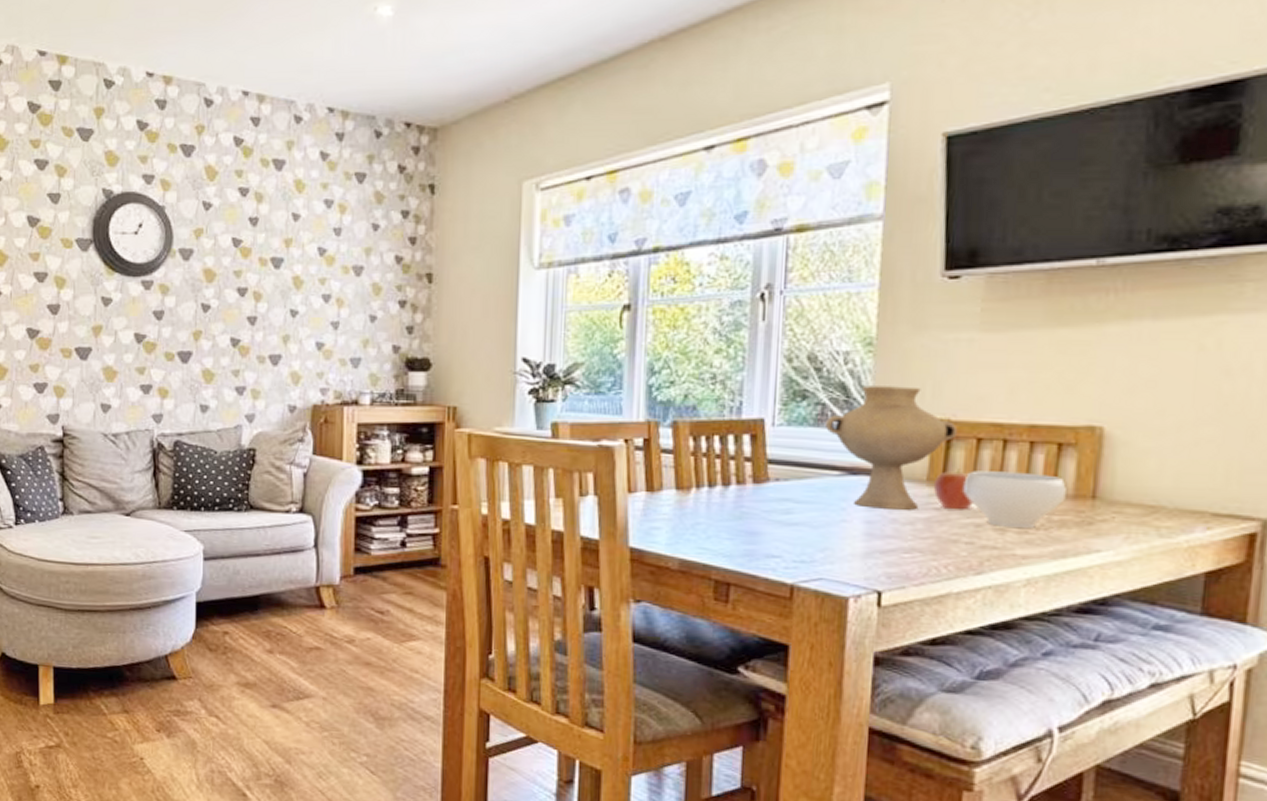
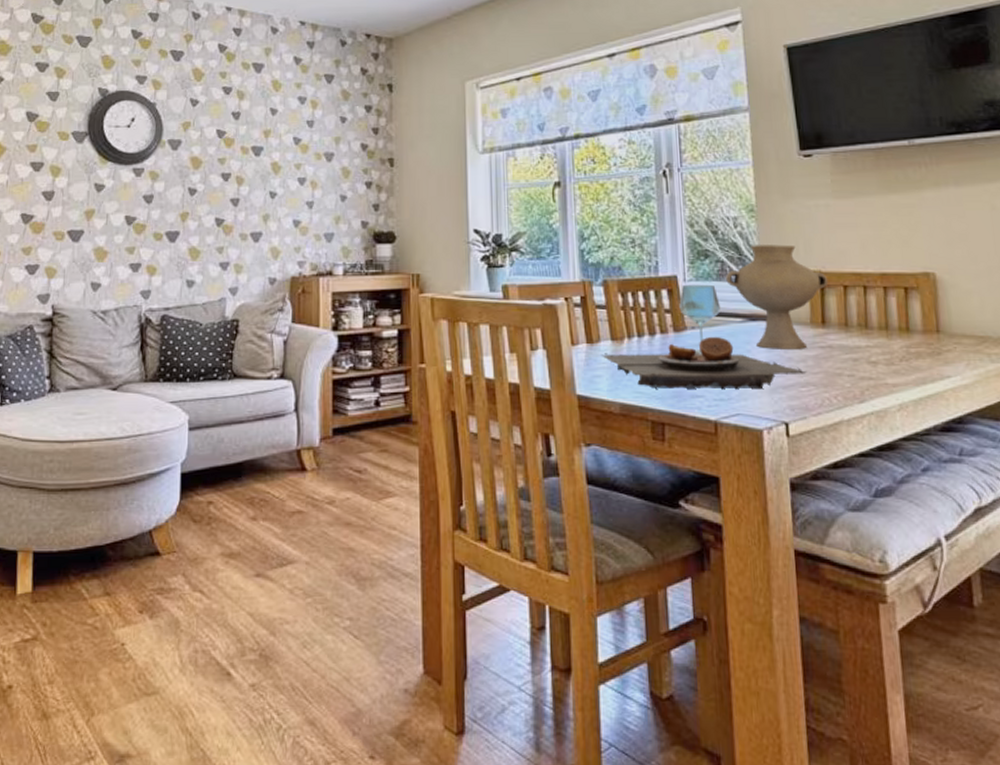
plate: none [662,490,914,553] -> present [601,336,807,390]
wine glass: none [763,429,816,509] -> present [679,284,721,354]
fruit: present [933,468,973,511] -> none [816,312,849,348]
bowl: present [963,470,1066,529] -> none [839,313,917,361]

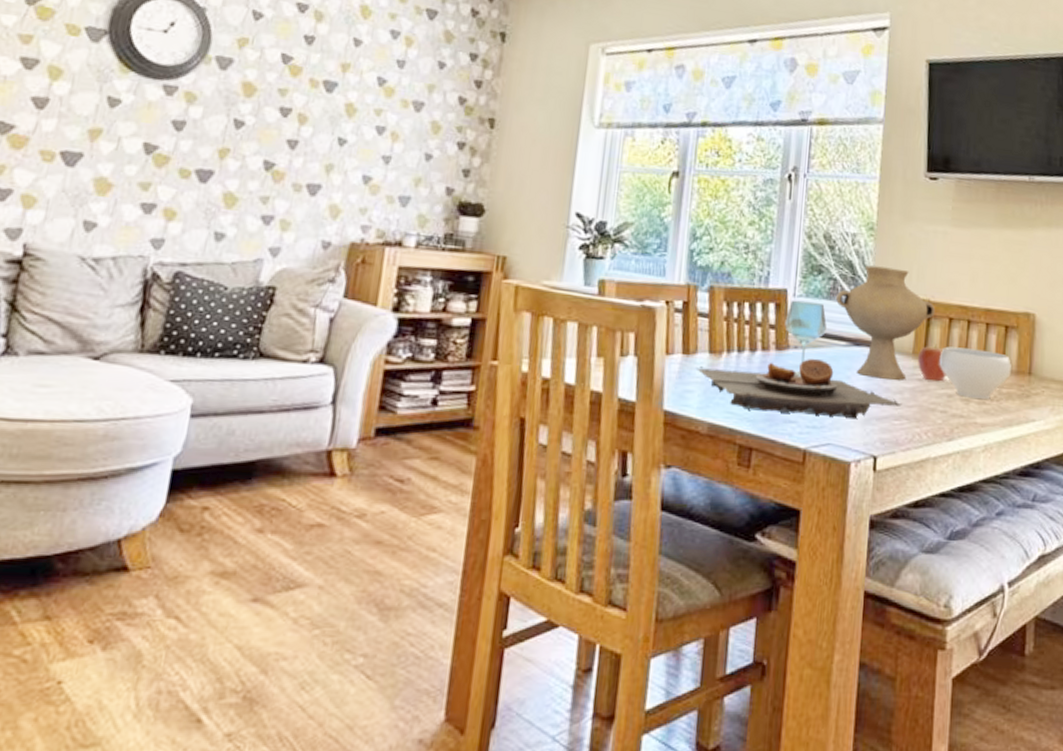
fruit: none [816,312,849,348] -> present [917,344,946,382]
bowl: none [839,313,917,361] -> present [939,346,1011,400]

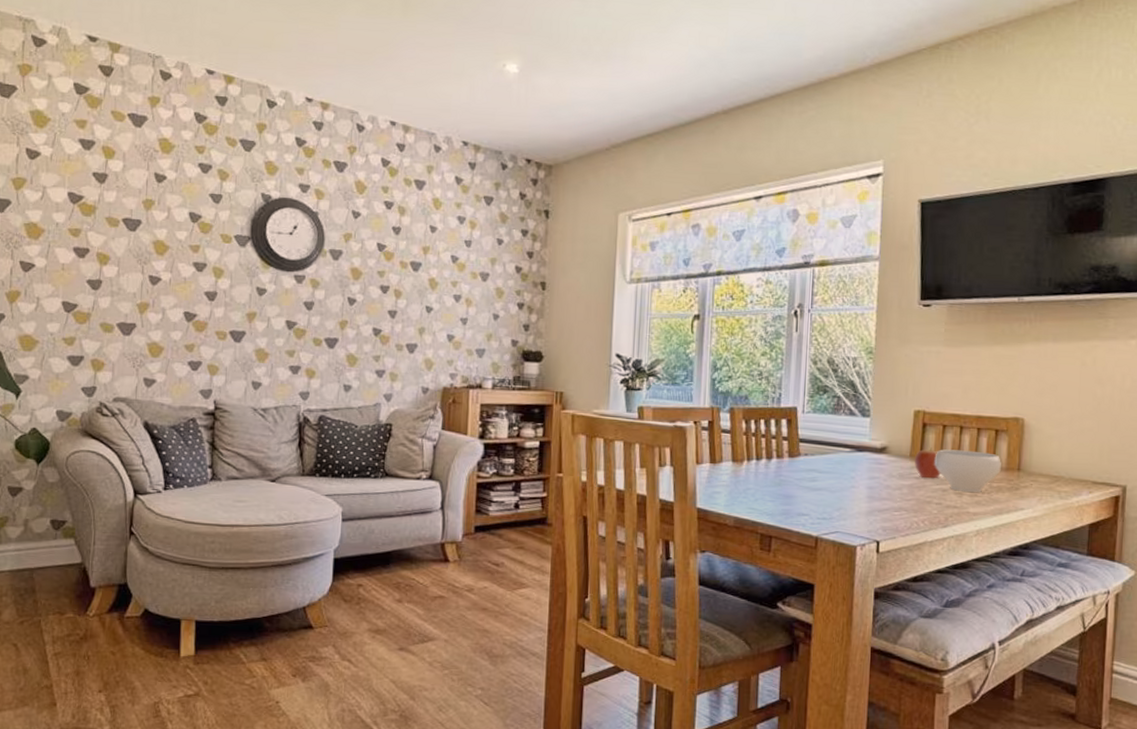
plate: present [695,358,902,420] -> none [721,463,901,512]
wine glass: present [785,300,827,376] -> none [796,416,833,478]
vase: present [836,265,936,380] -> none [840,384,930,479]

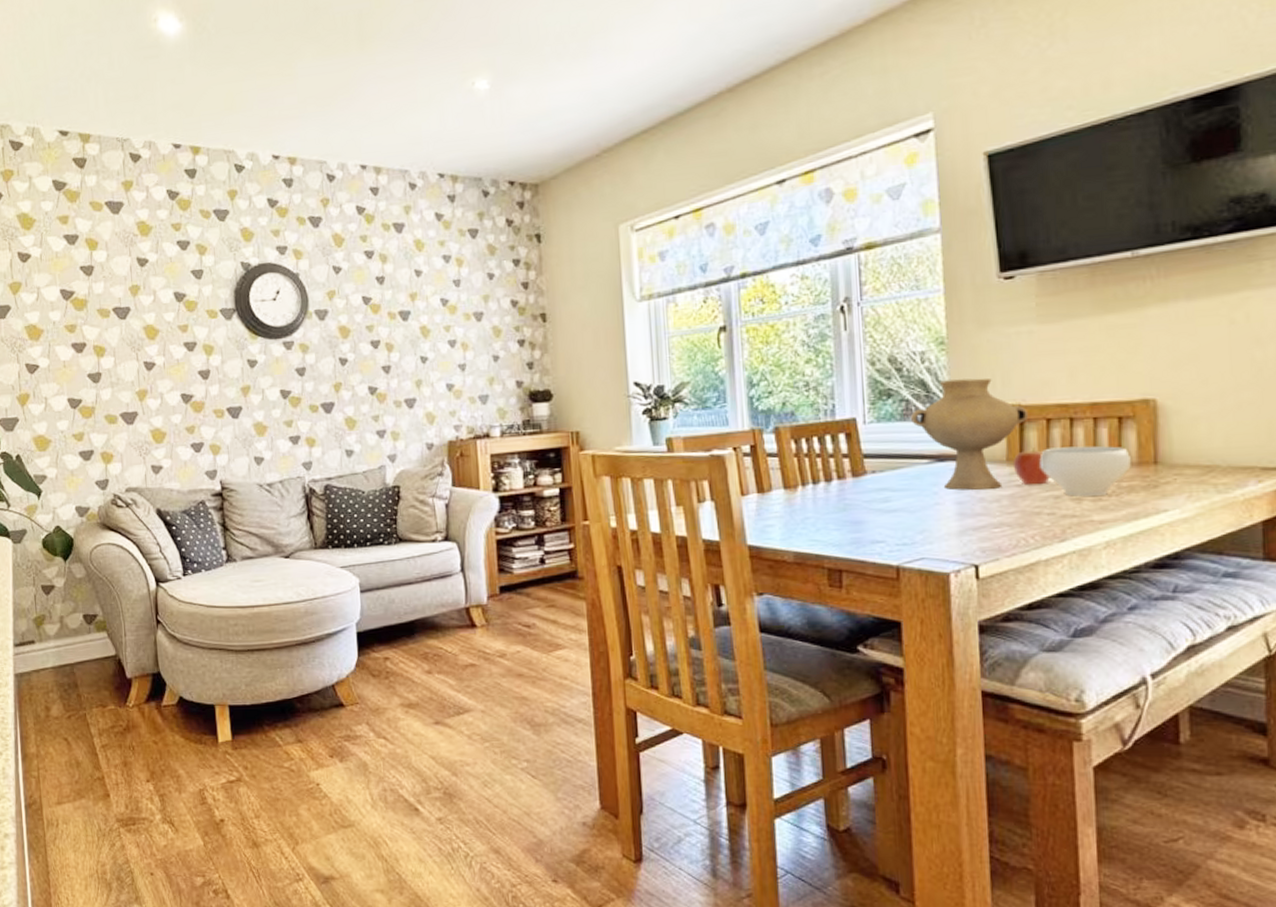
vase: none [840,384,930,479] -> present [911,378,1029,490]

